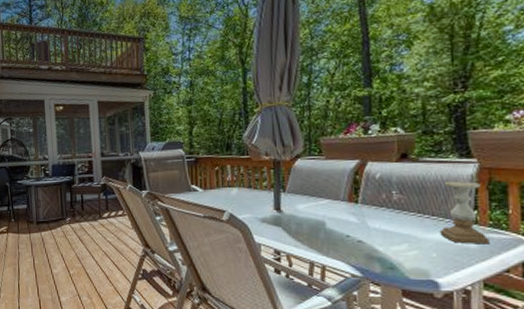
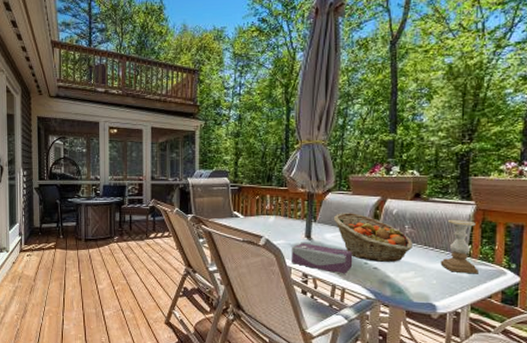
tissue box: none [260,216,332,250] -> present [292,243,353,274]
fruit basket: none [306,180,403,234] -> present [334,213,413,262]

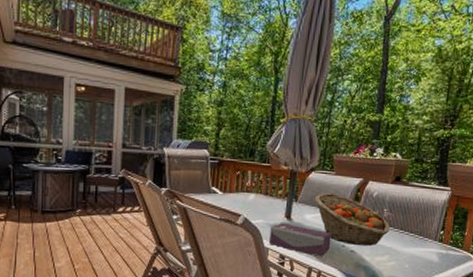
candle holder: present [440,219,479,274] -> none [414,204,450,259]

